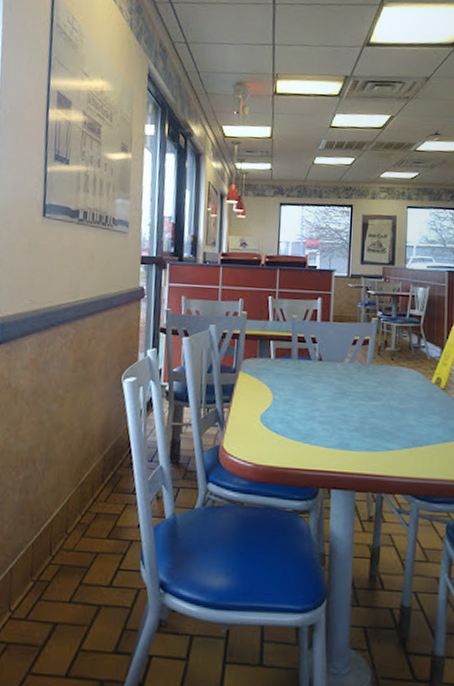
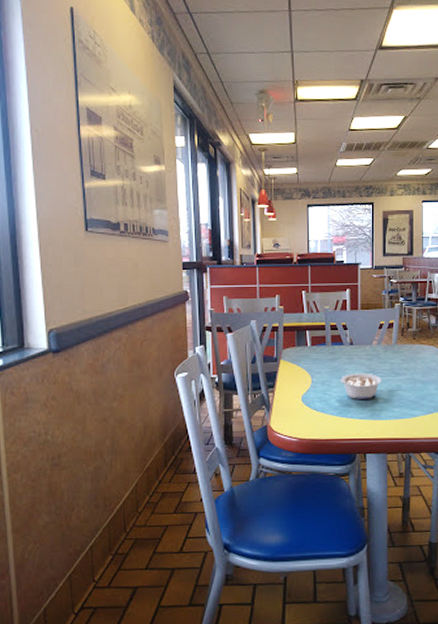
legume: none [304,393,354,425] -> present [339,373,382,399]

